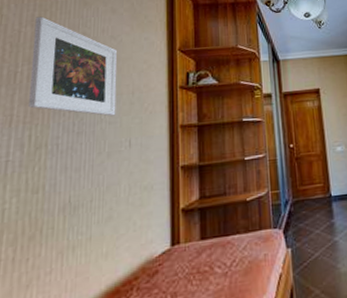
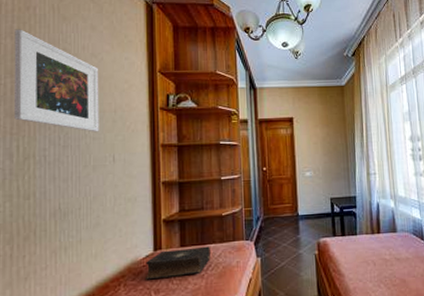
book: none [162,237,234,282] -> present [146,246,210,280]

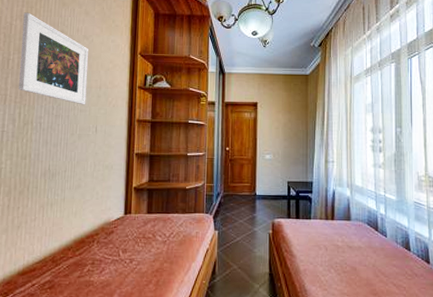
book: present [146,246,210,280] -> none [116,215,173,240]

